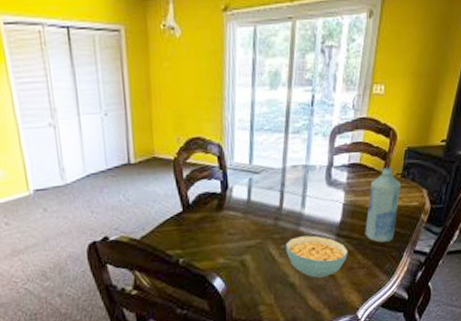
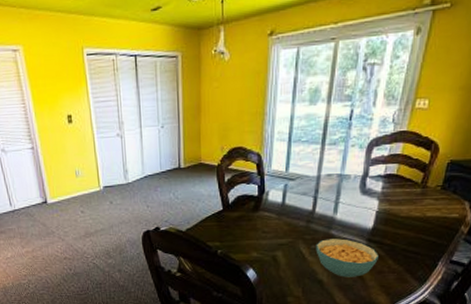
bottle: present [365,167,401,243] -> none [397,179,440,250]

